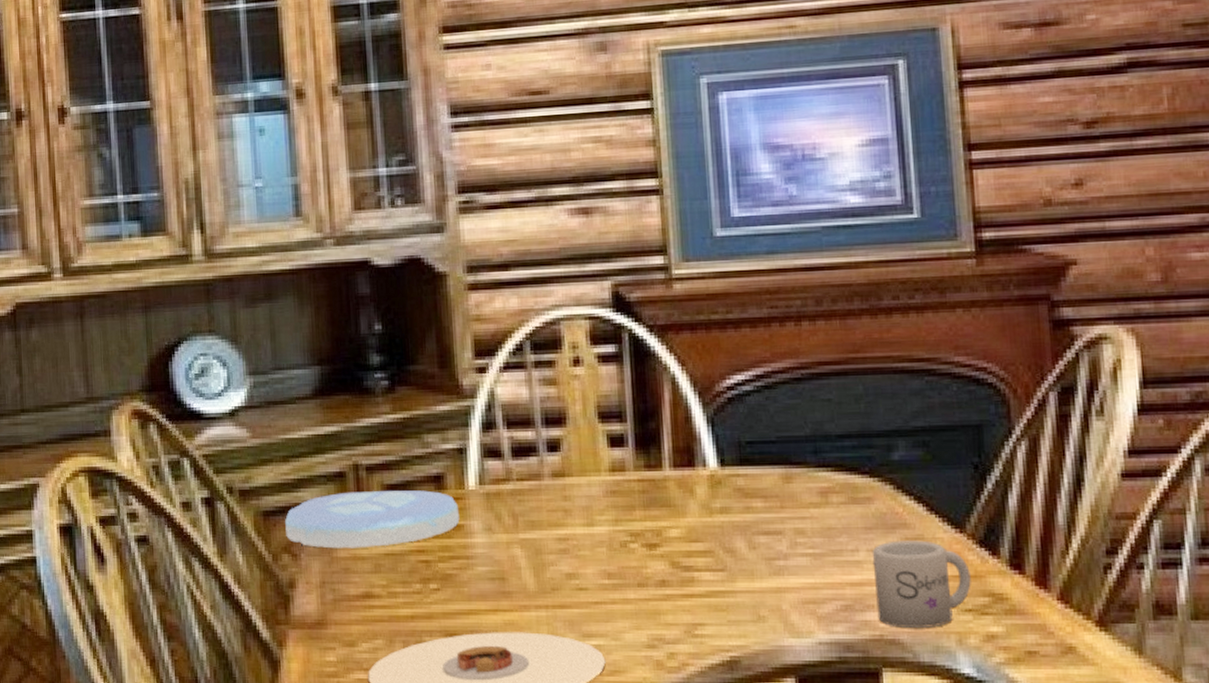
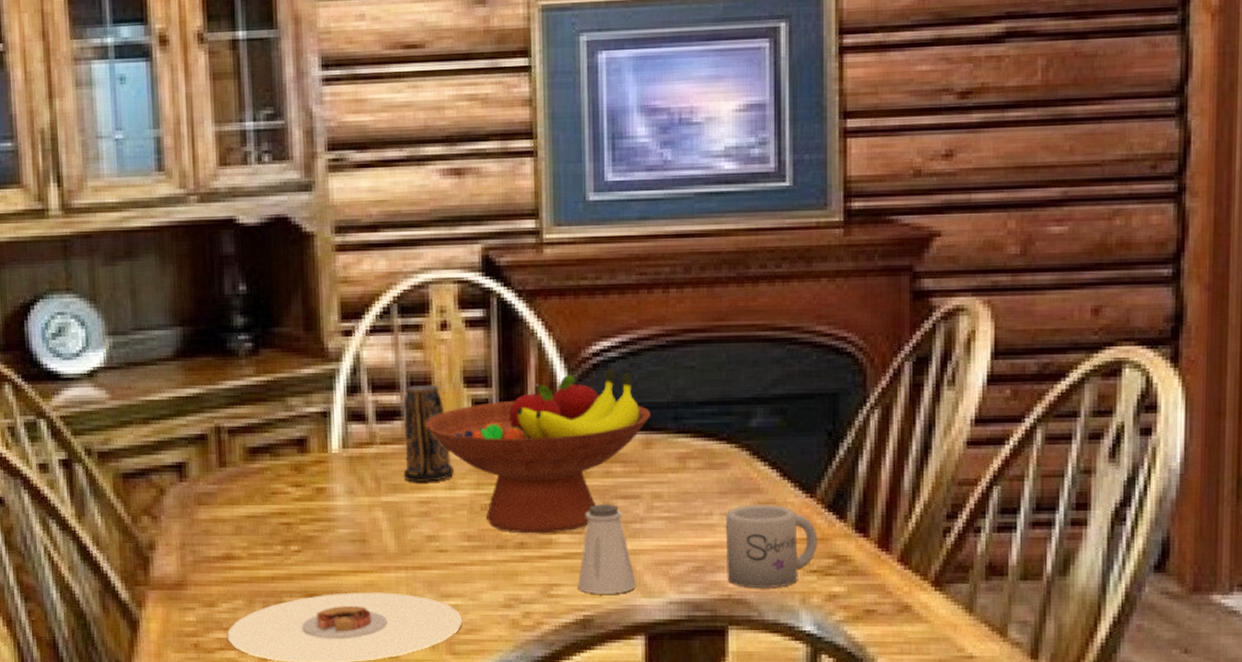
plate: present [285,490,460,549] -> none [145,453,322,511]
candle: none [538,420,591,519] -> present [403,384,453,482]
fruit bowl: none [561,401,789,571] -> present [425,367,650,534]
saltshaker: none [722,540,783,634] -> present [578,504,636,594]

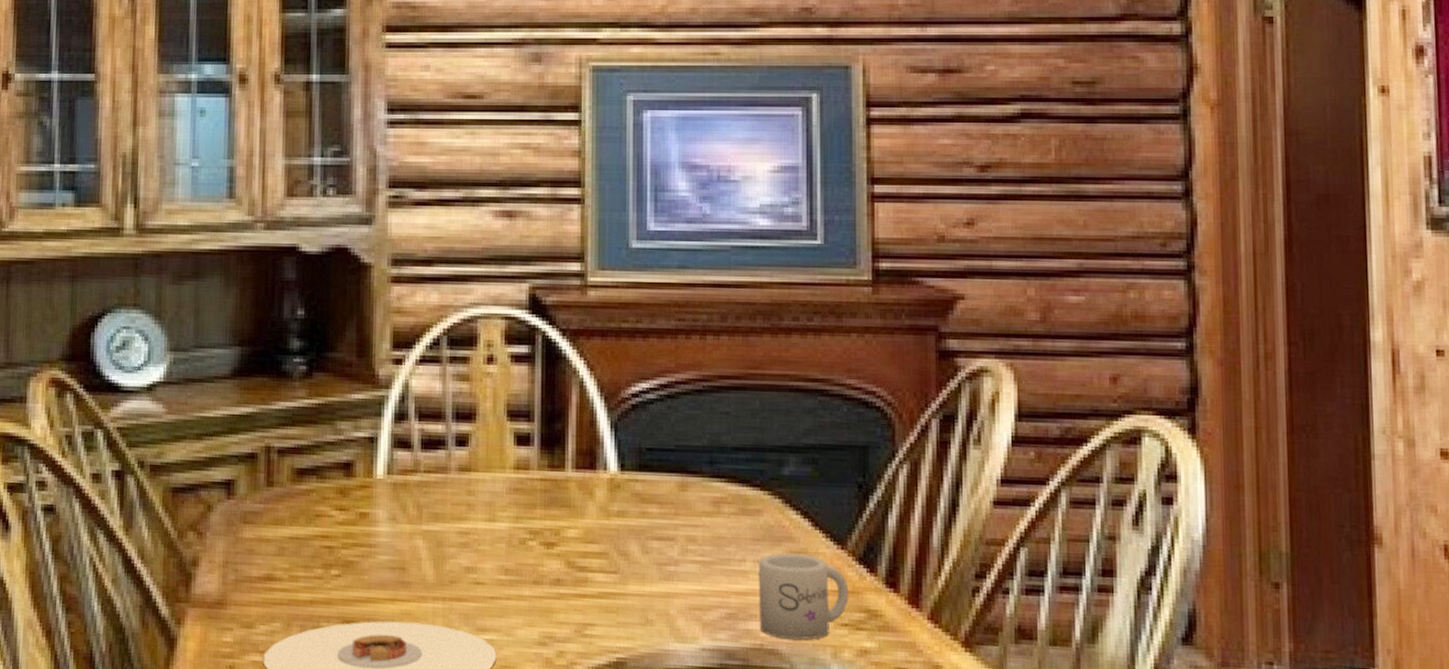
candle: present [403,384,453,482] -> none [445,415,494,513]
fruit bowl: present [425,367,650,534] -> none [469,409,686,572]
saltshaker: present [578,504,636,594] -> none [612,544,670,637]

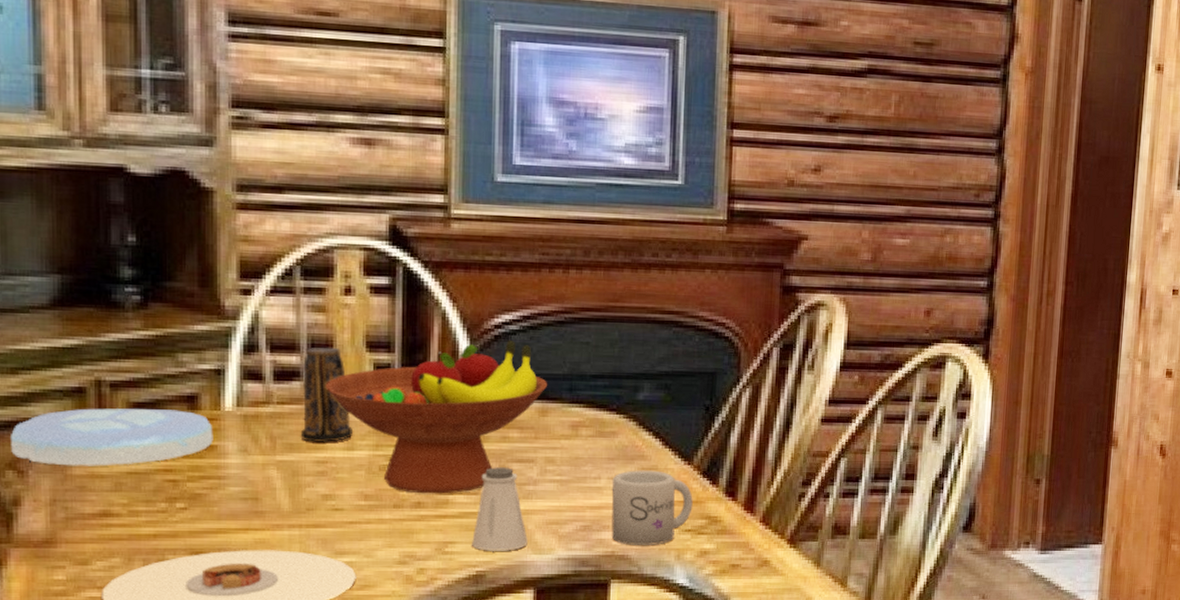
plate: none [193,473,366,530] -> present [11,408,213,466]
candle: none [445,415,494,513] -> present [300,347,352,442]
fruit bowl: none [469,409,686,572] -> present [325,339,547,494]
saltshaker: none [612,544,670,637] -> present [472,467,528,551]

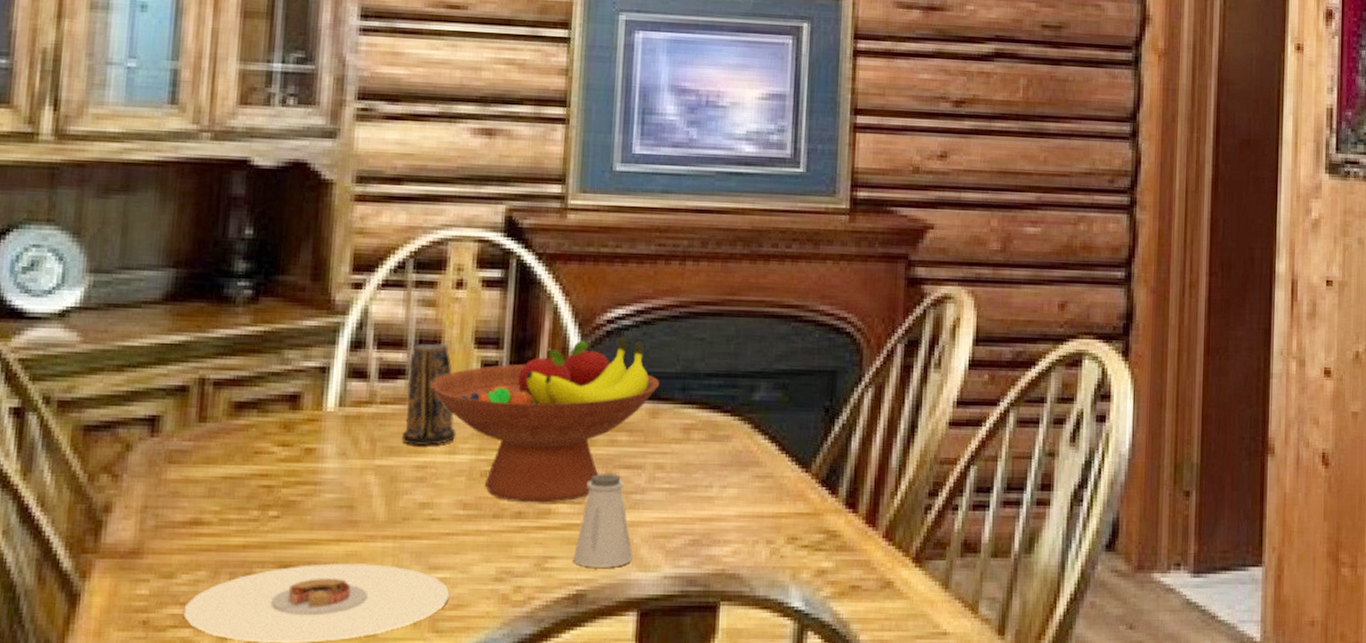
plate: present [11,408,213,466] -> none [108,408,313,470]
mug: present [611,470,693,545] -> none [722,478,811,563]

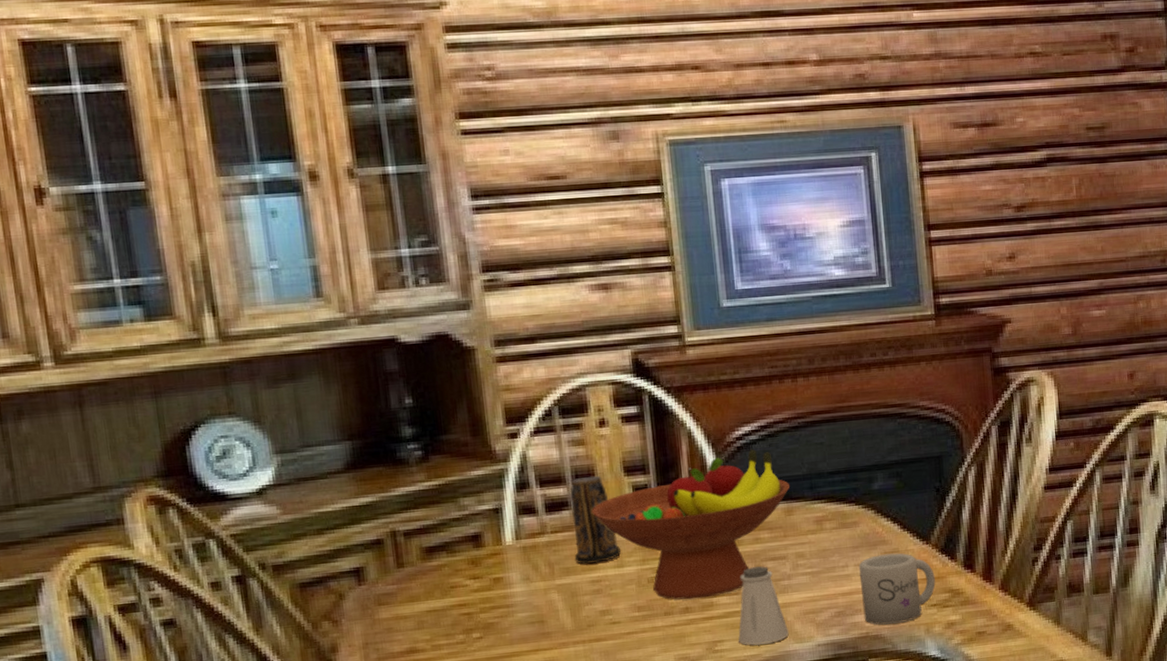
mug: none [722,478,811,563] -> present [858,553,936,625]

